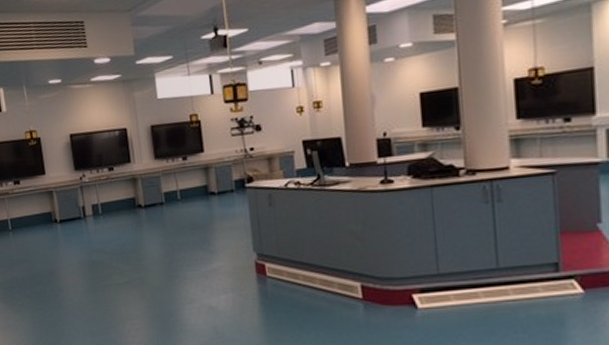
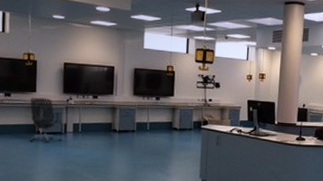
office chair: none [40,179,83,234] -> present [30,97,63,143]

